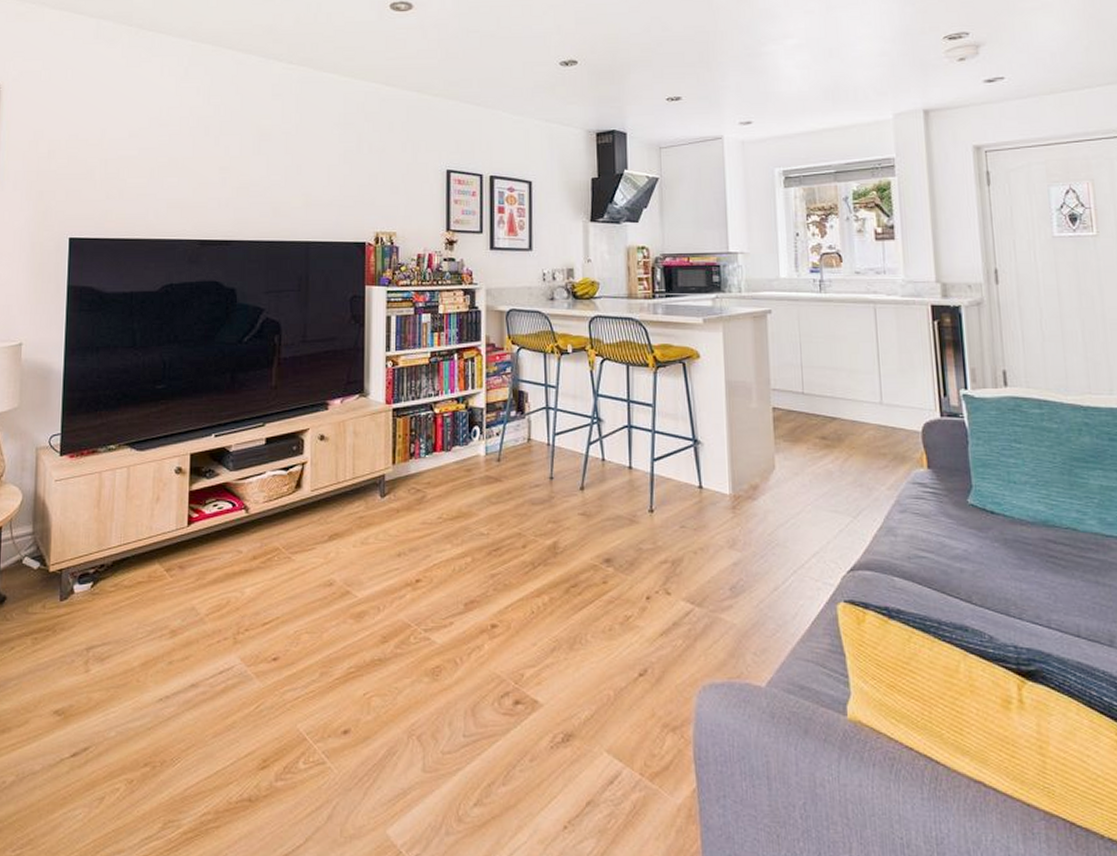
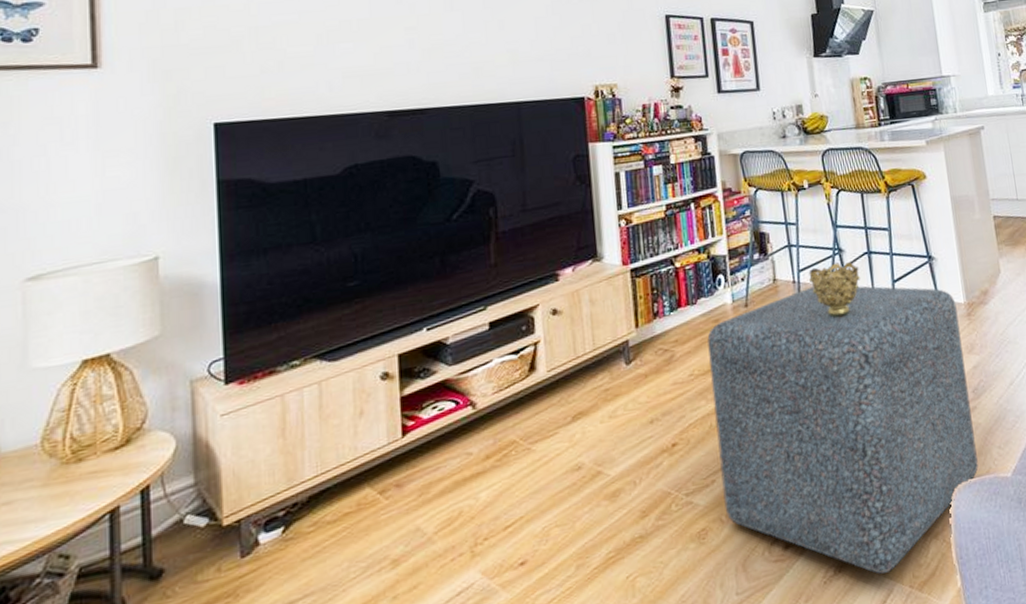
ottoman: none [458,452,728,754] -> present [707,286,979,574]
decorative bowl: none [564,432,617,488] -> present [808,262,860,318]

